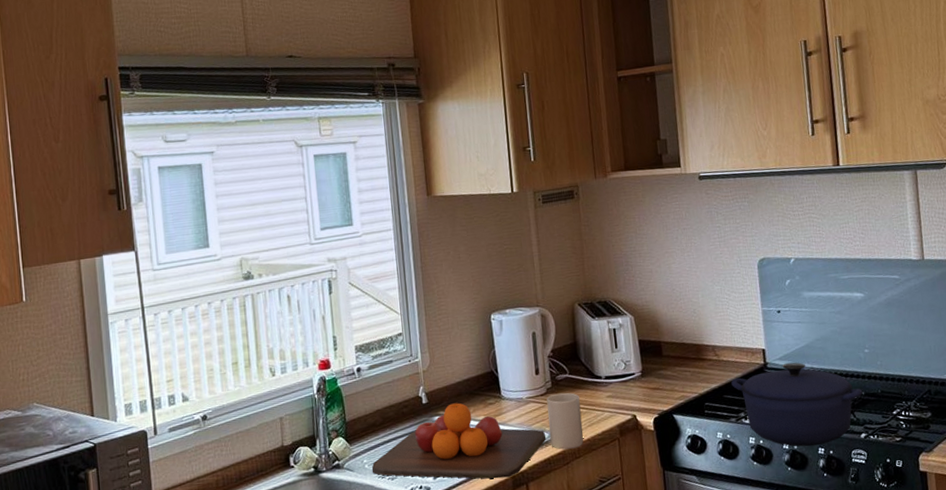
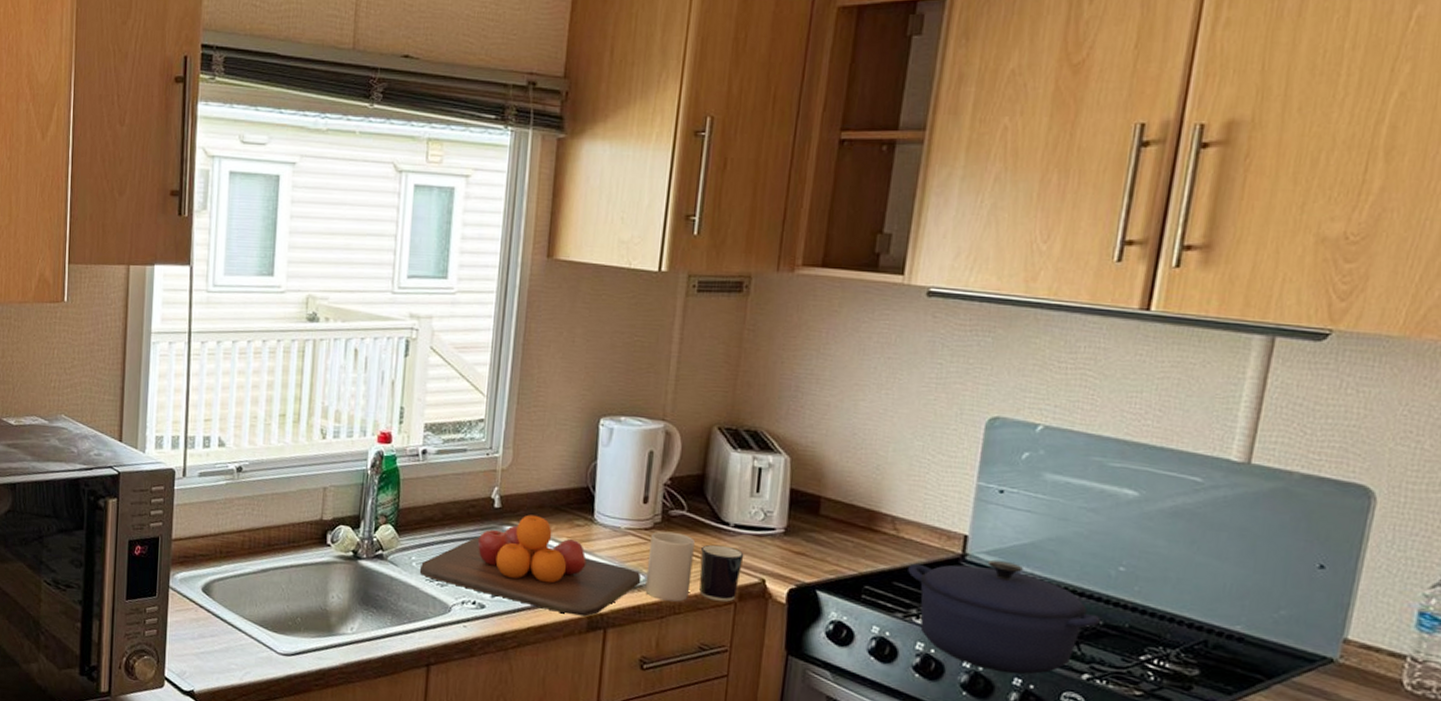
mug: none [584,394,618,441] -> present [699,544,744,602]

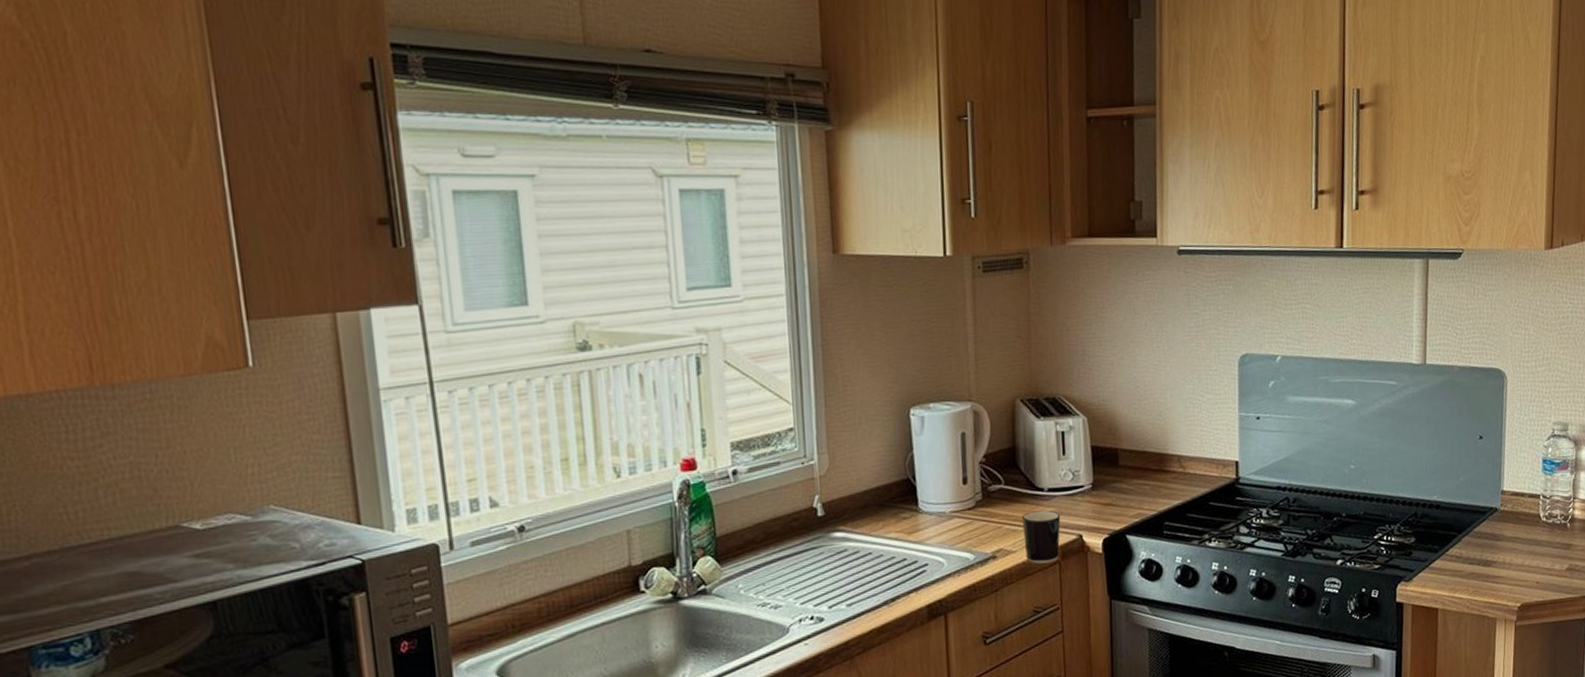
chopping board: present [419,514,642,617] -> none [748,516,972,609]
cup: present [645,531,695,603] -> none [975,506,1018,575]
cooking pot: present [908,559,1101,675] -> none [1197,477,1343,574]

